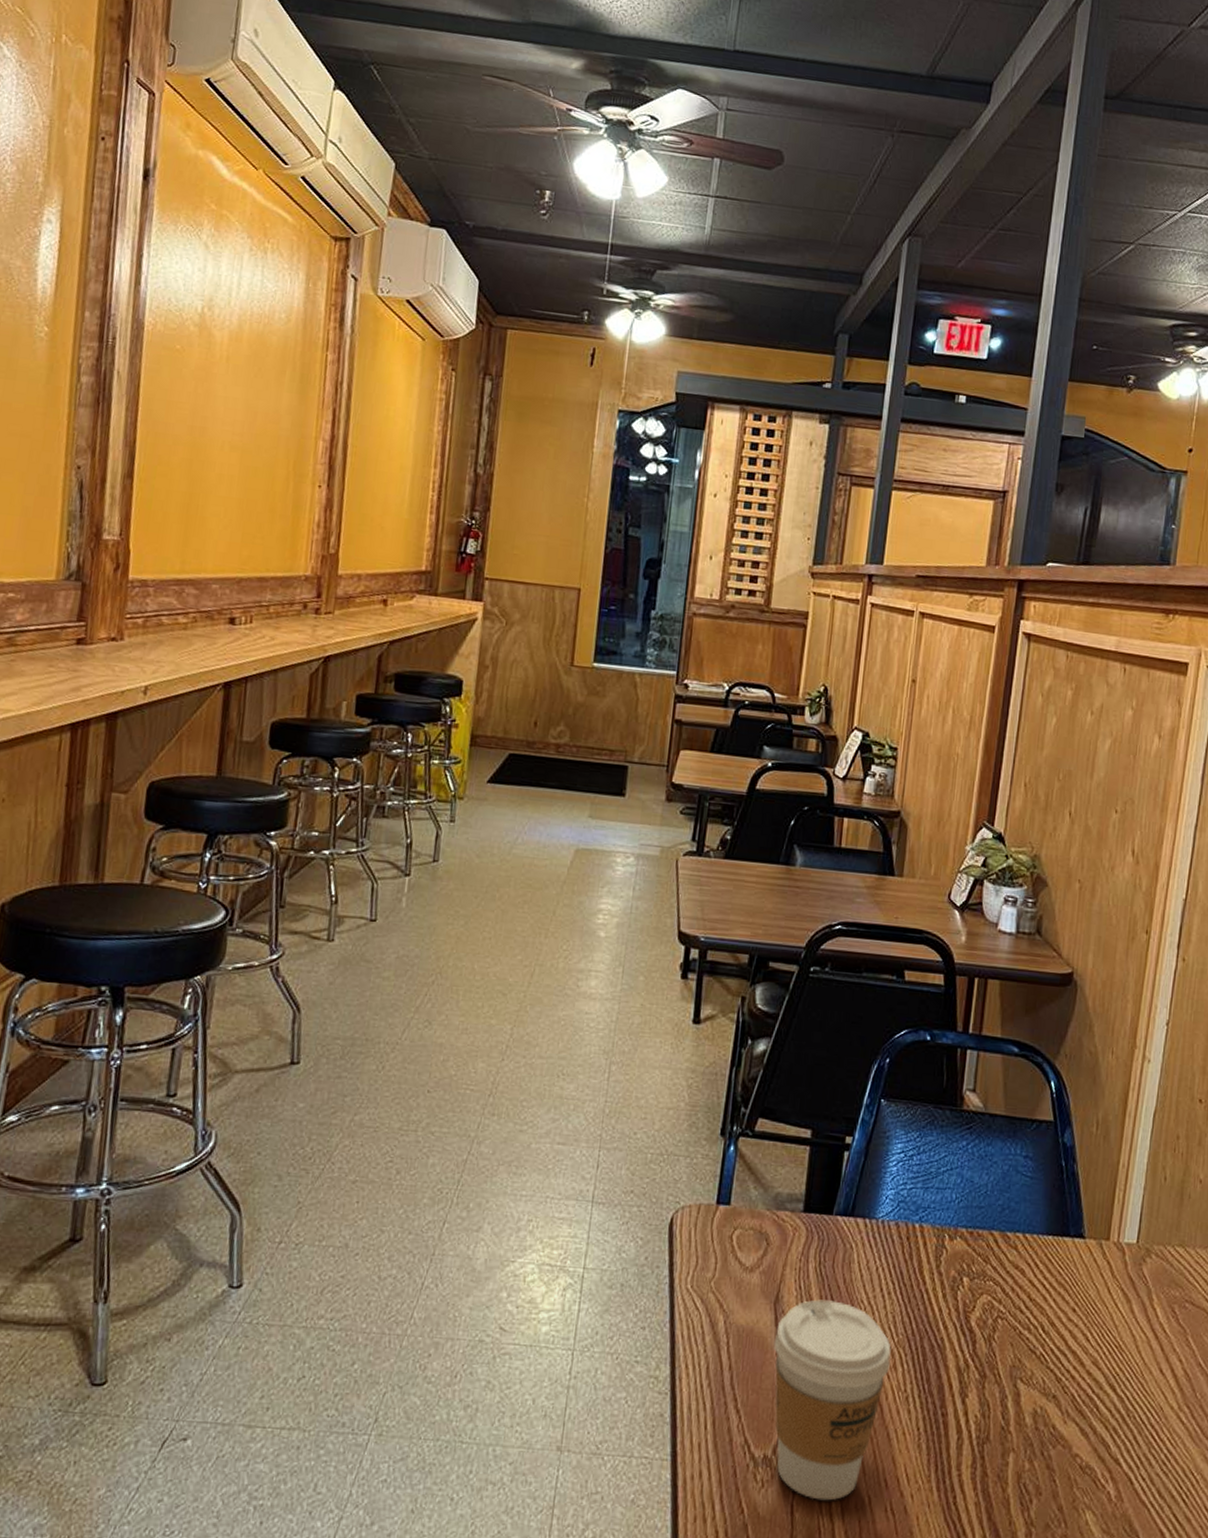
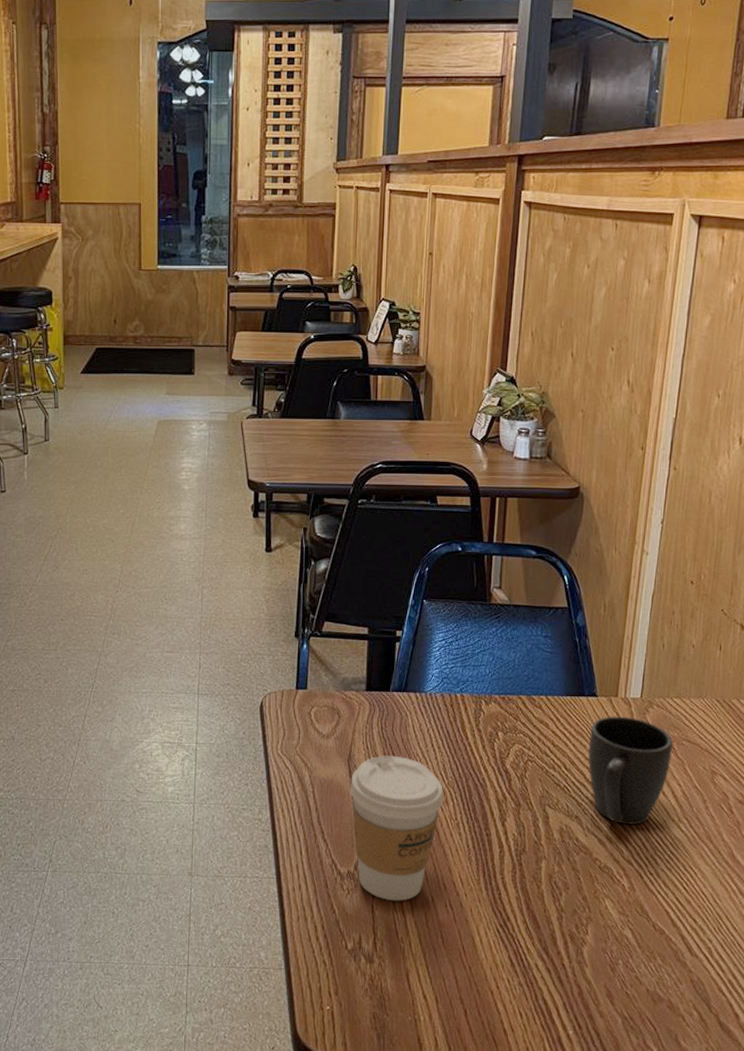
mug: none [1071,1265,1174,1411] -> present [588,716,673,825]

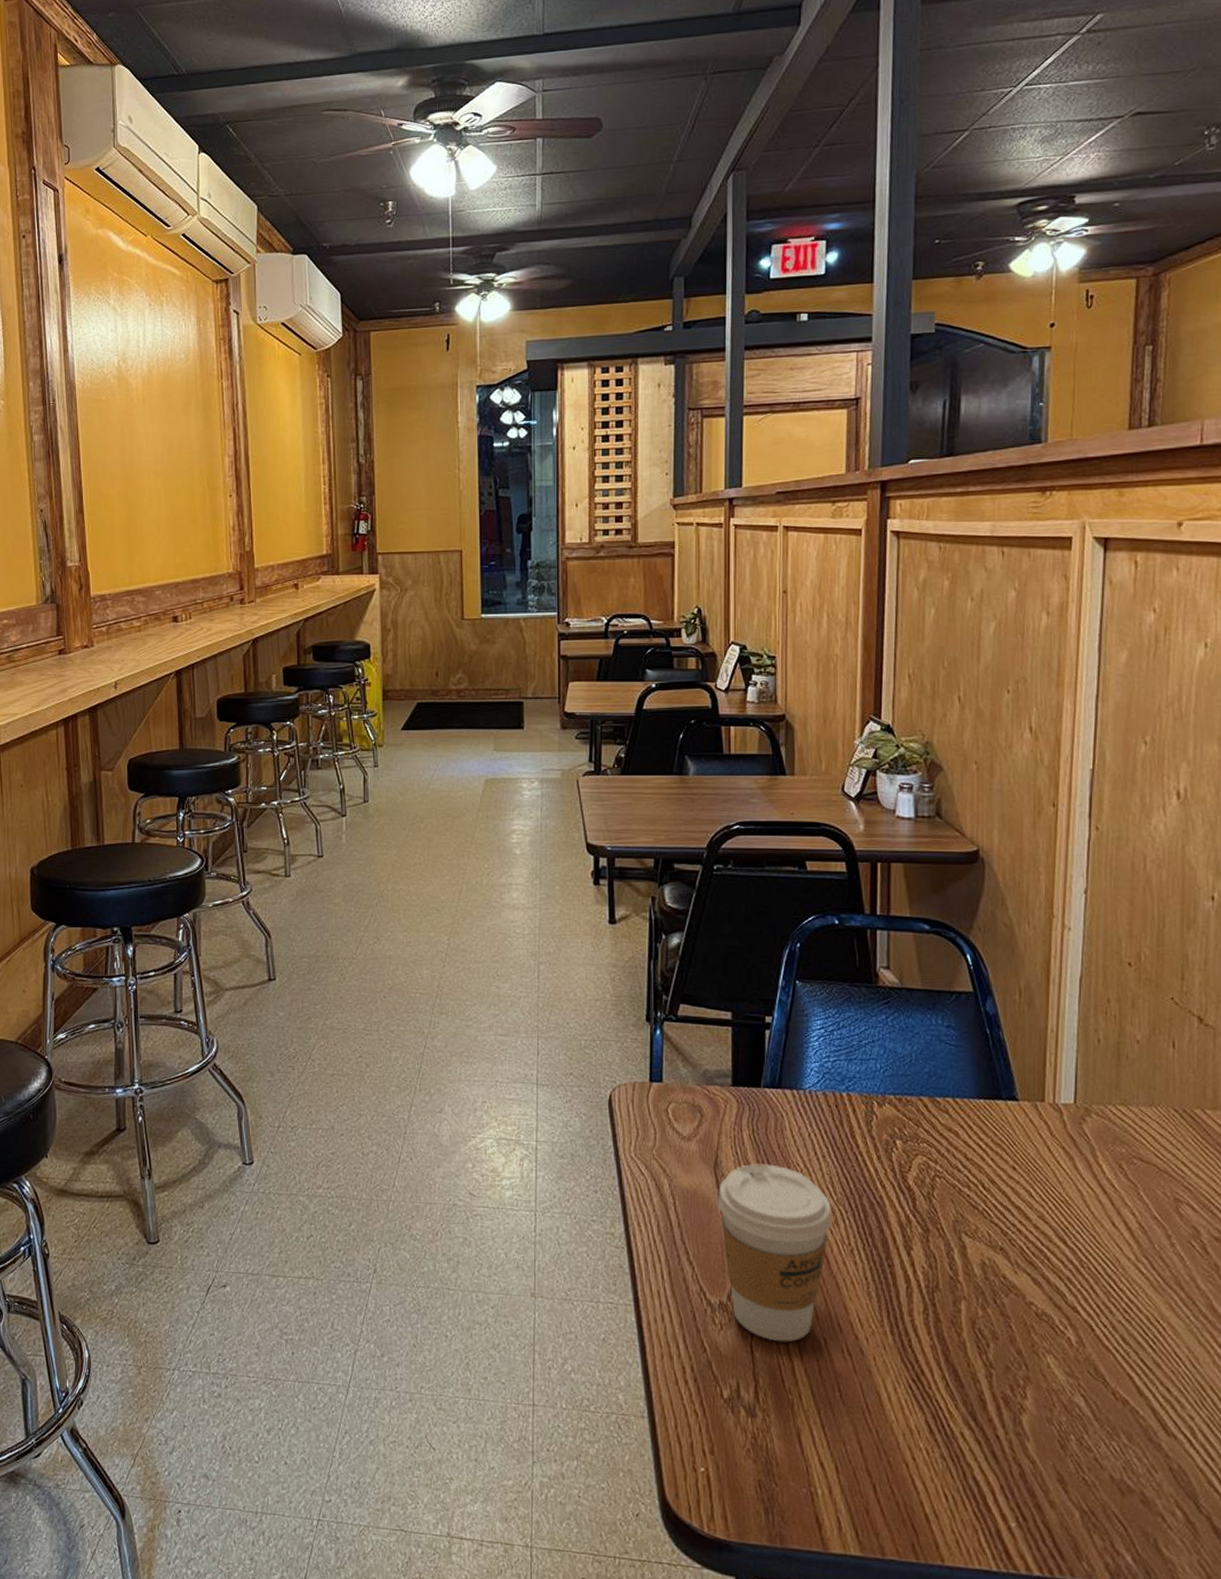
mug: present [588,716,673,825] -> none [1011,1125,1121,1262]

